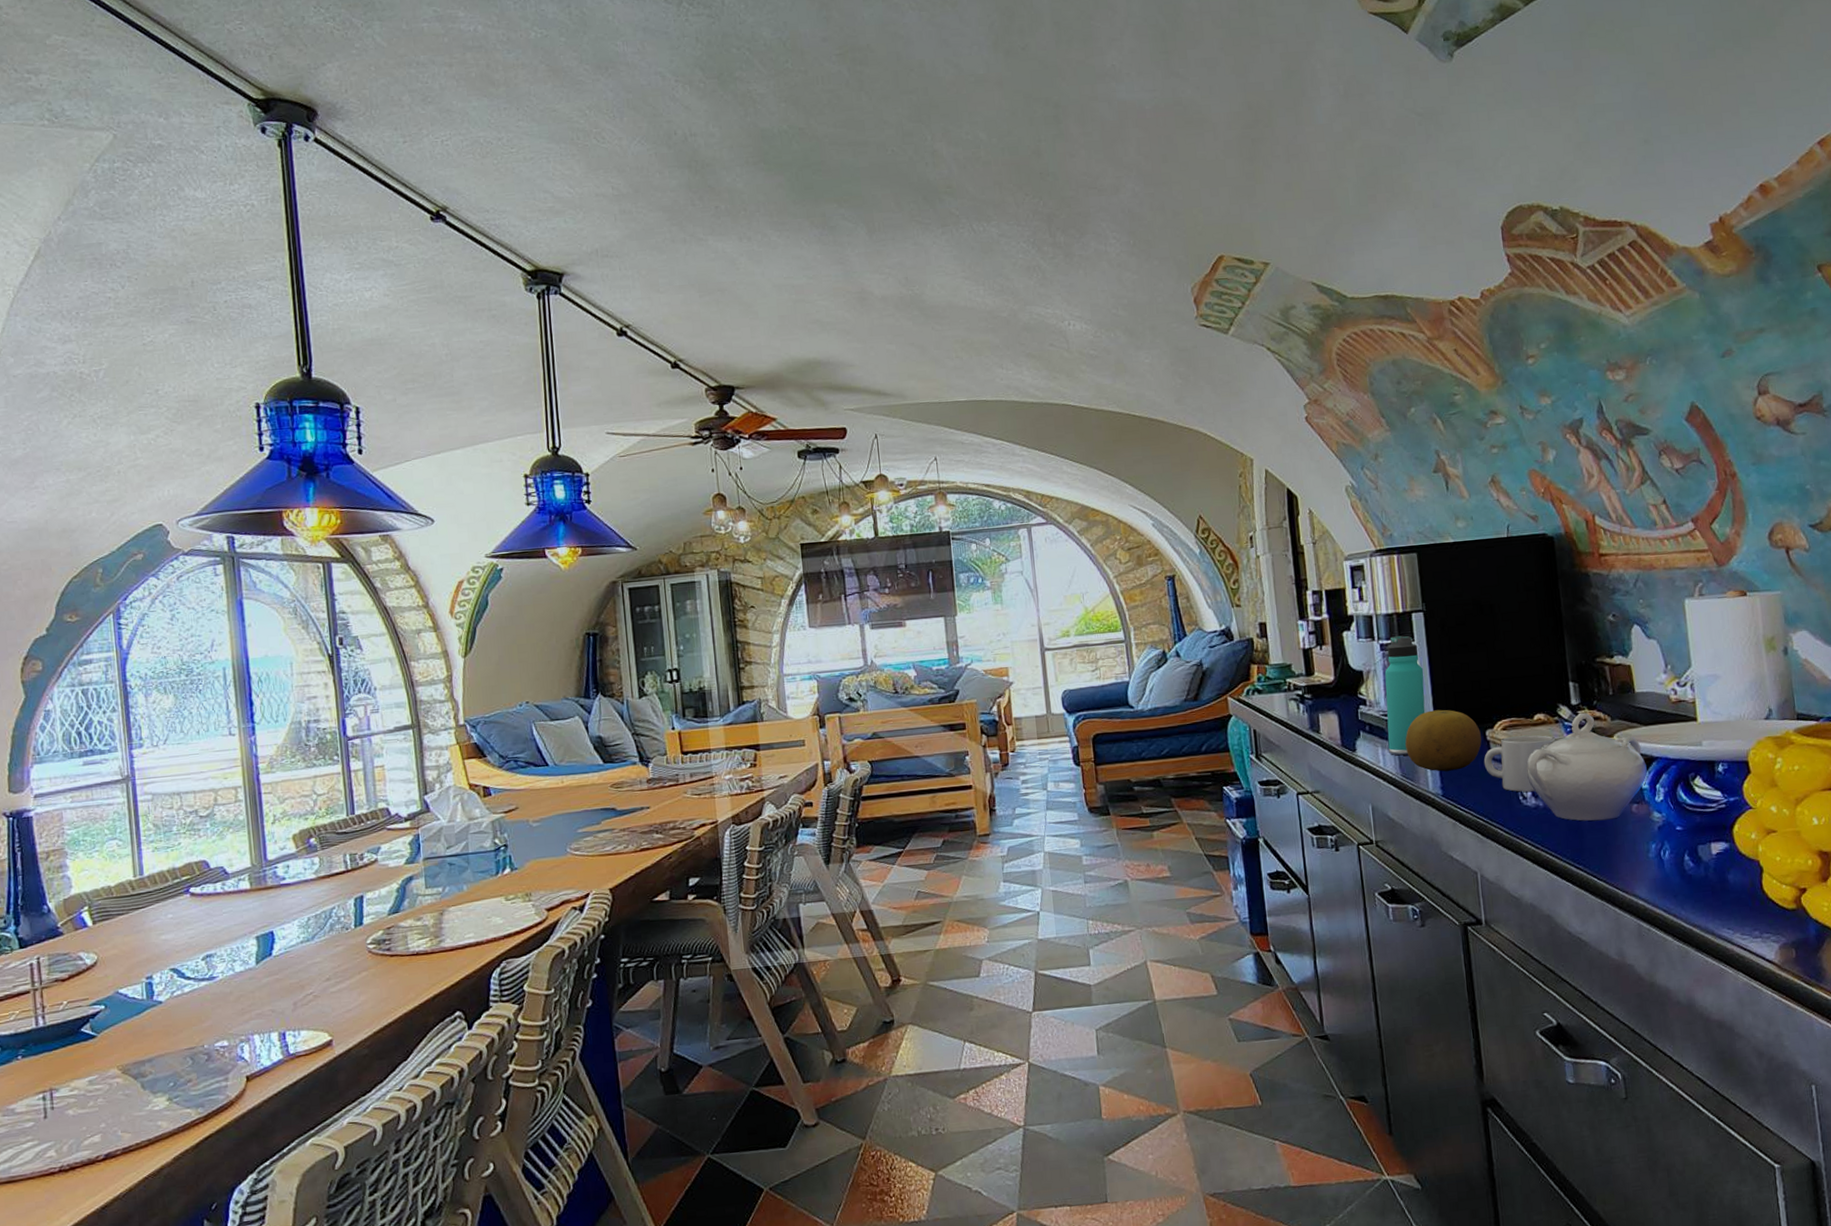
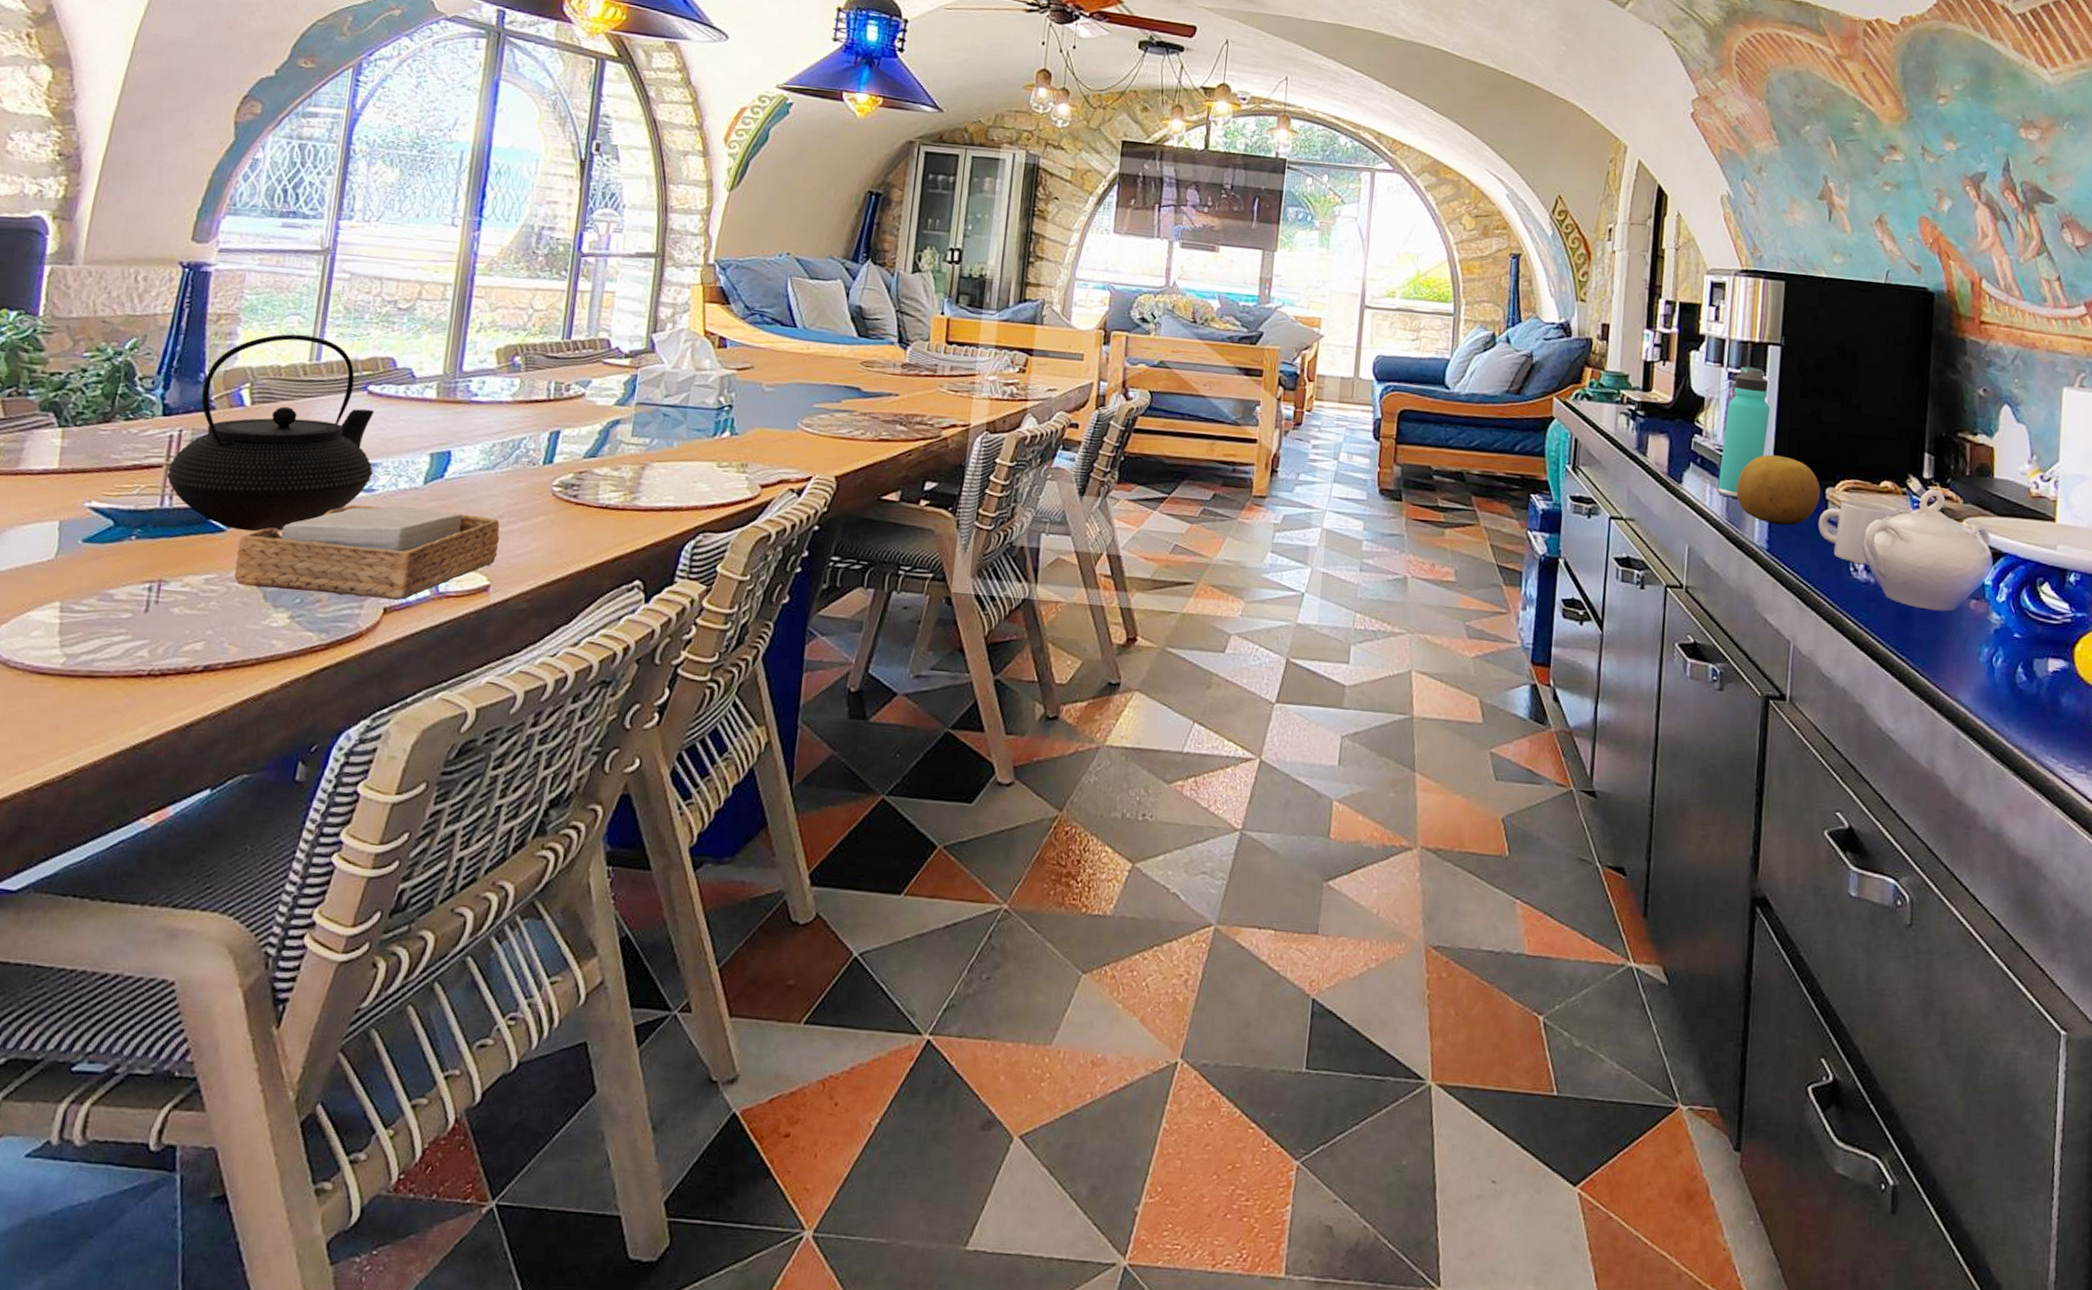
teapot: none [35,855,211,1034] -> present [167,334,375,532]
napkin holder: none [109,981,333,1080] -> present [234,504,500,601]

